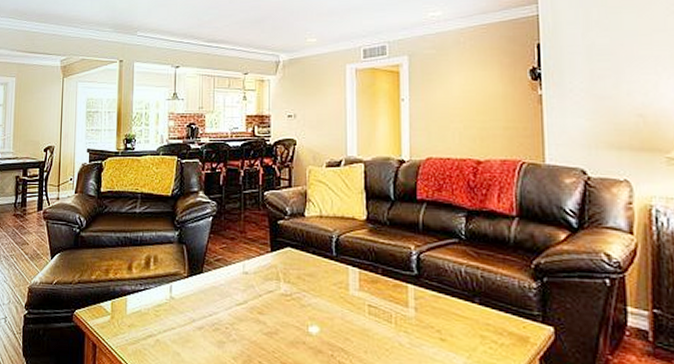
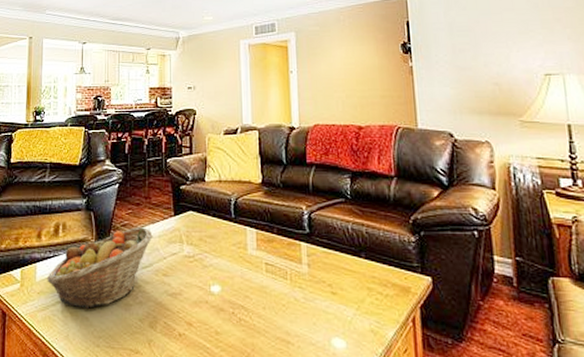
fruit basket: none [138,262,248,344] -> present [47,227,153,309]

